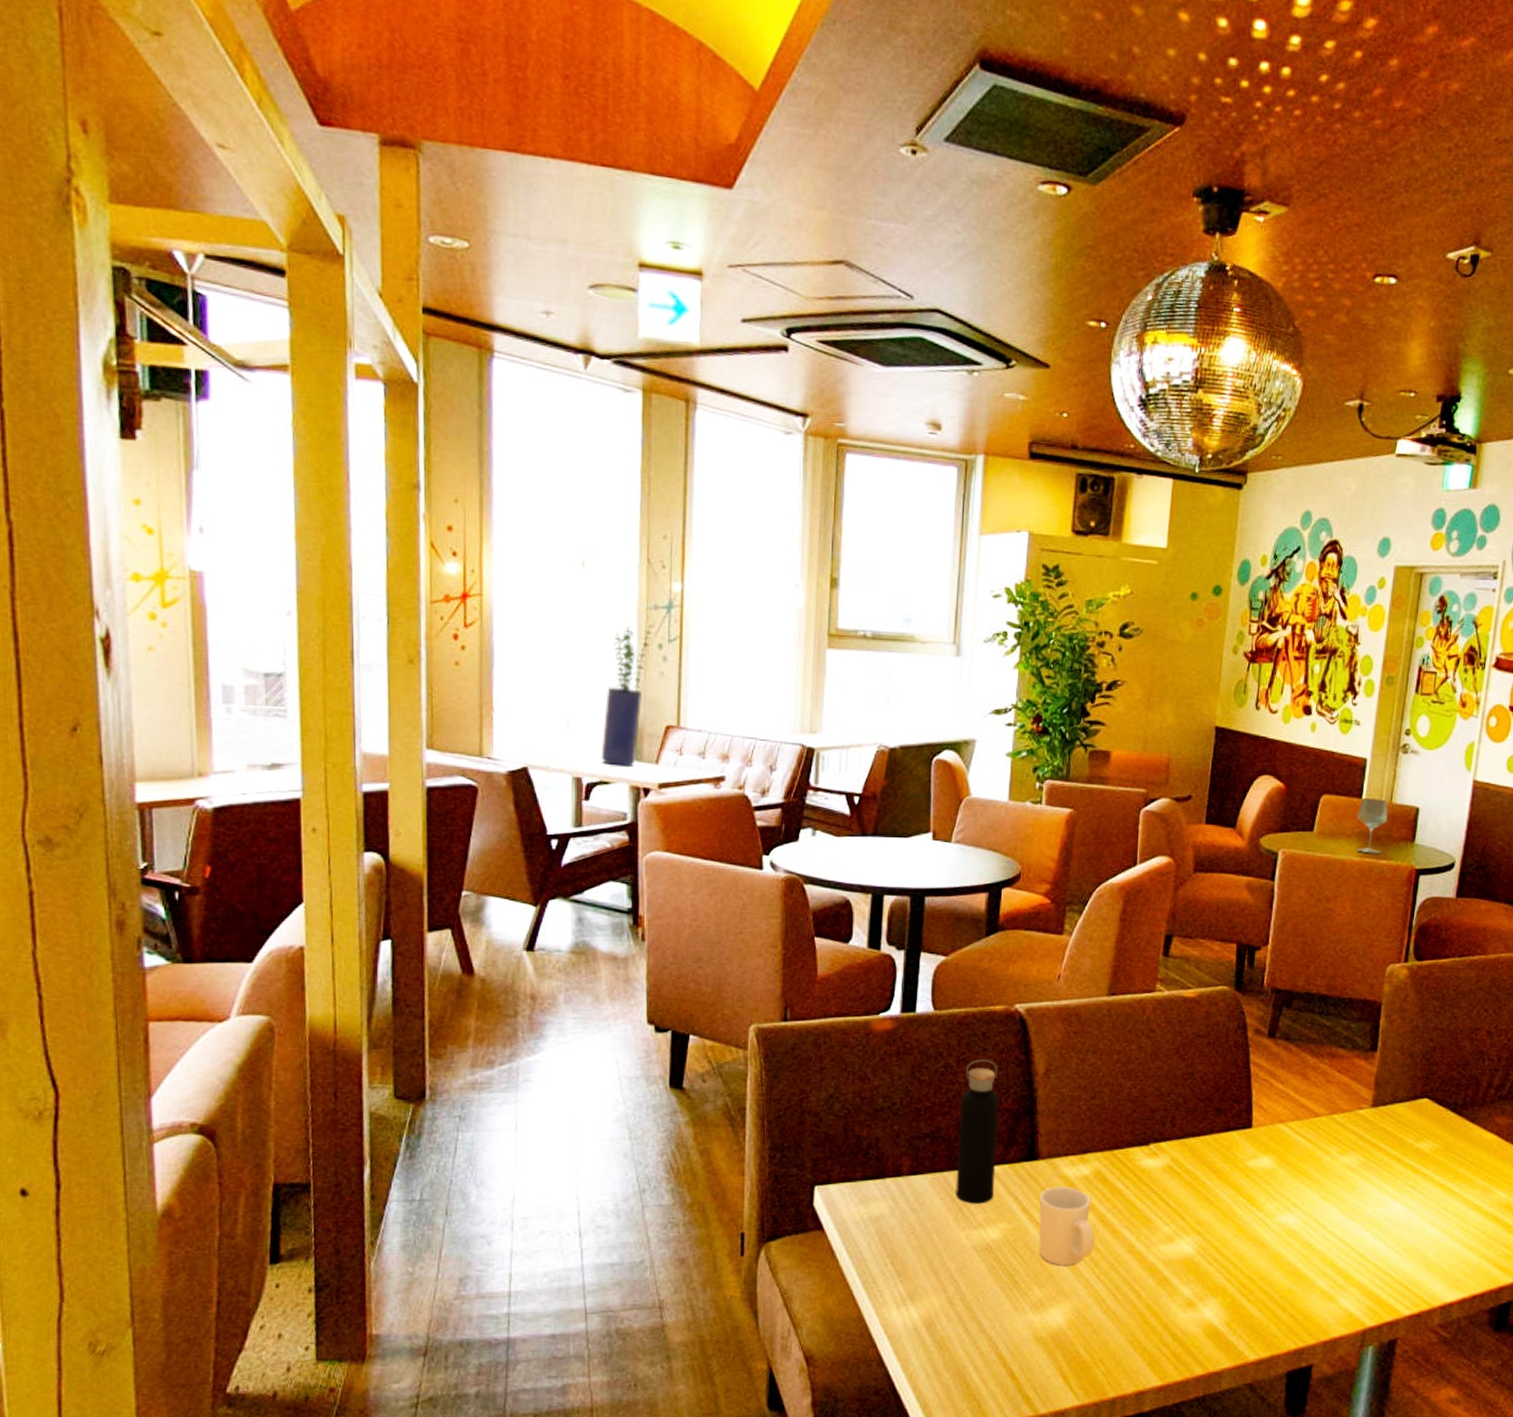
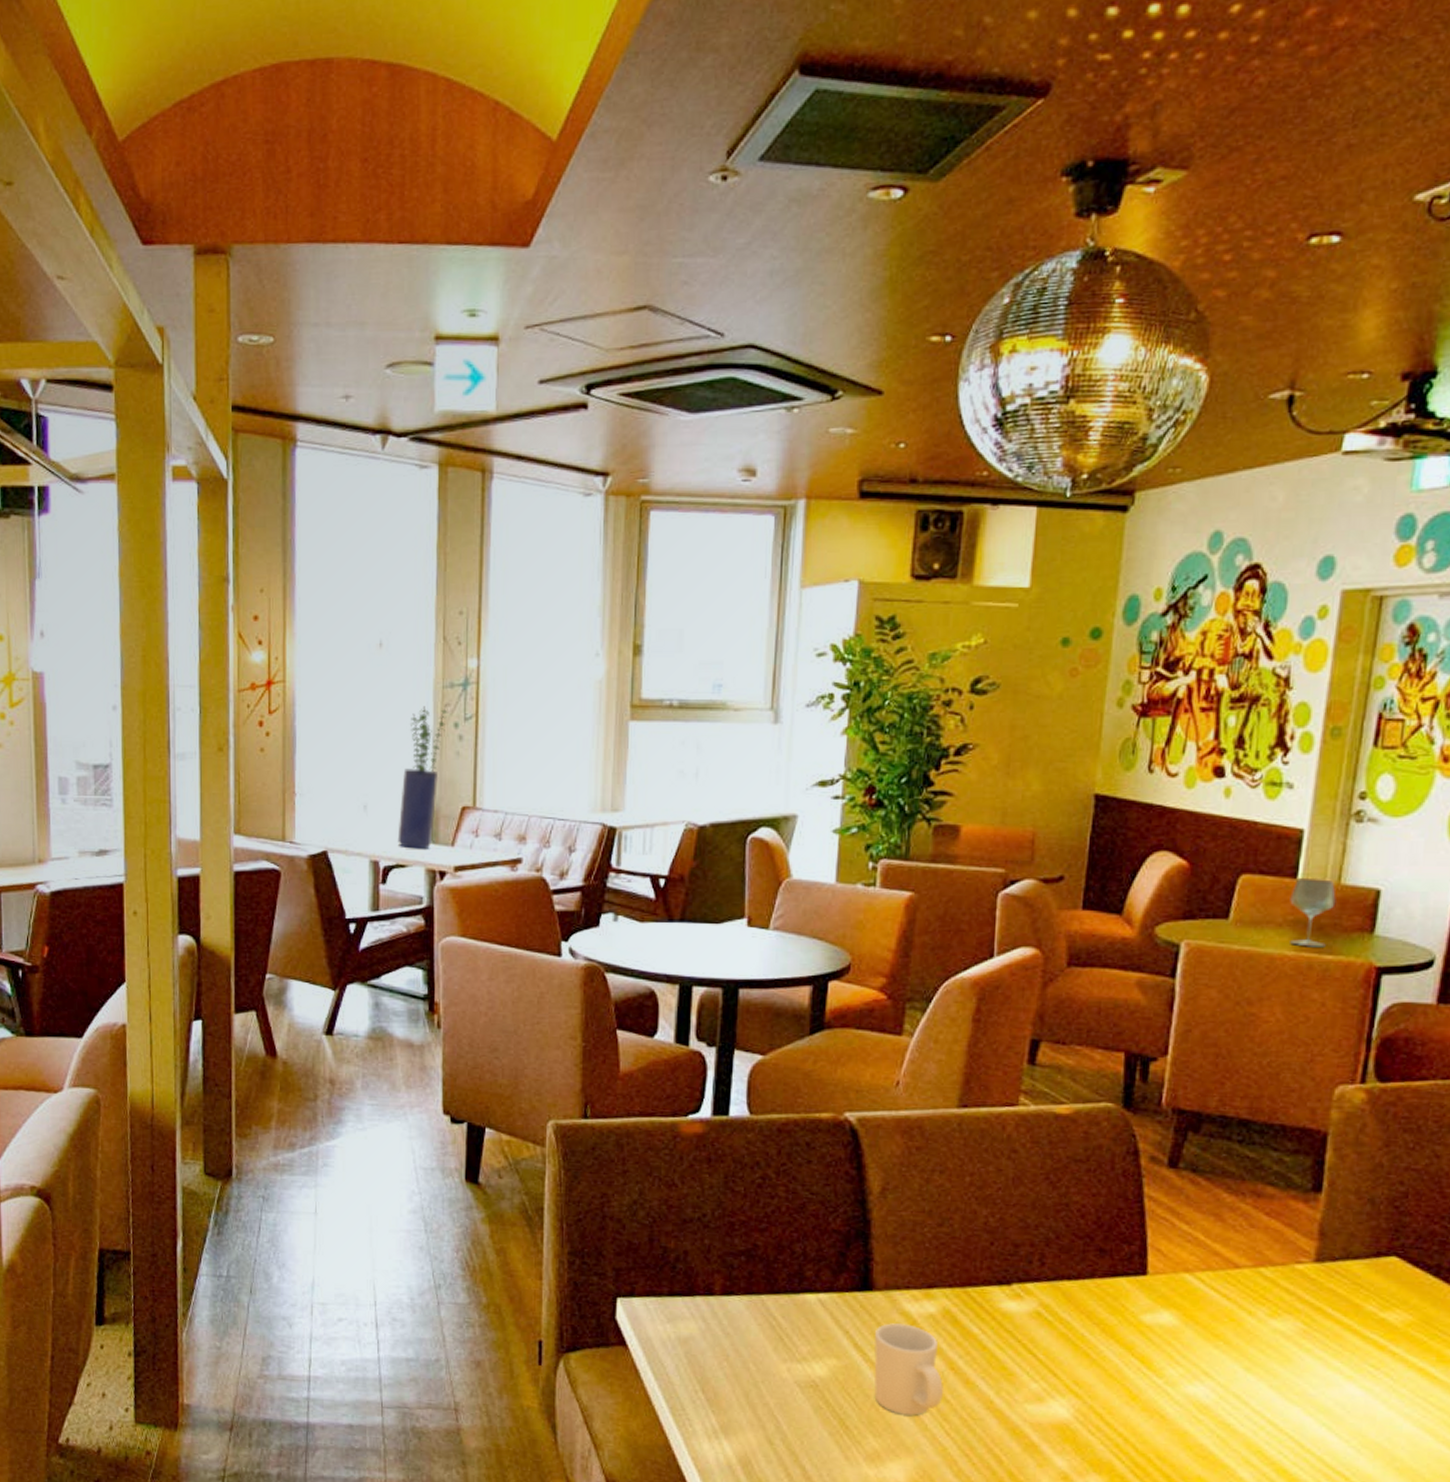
water bottle: present [955,1060,1000,1204] -> none [775,1172,827,1334]

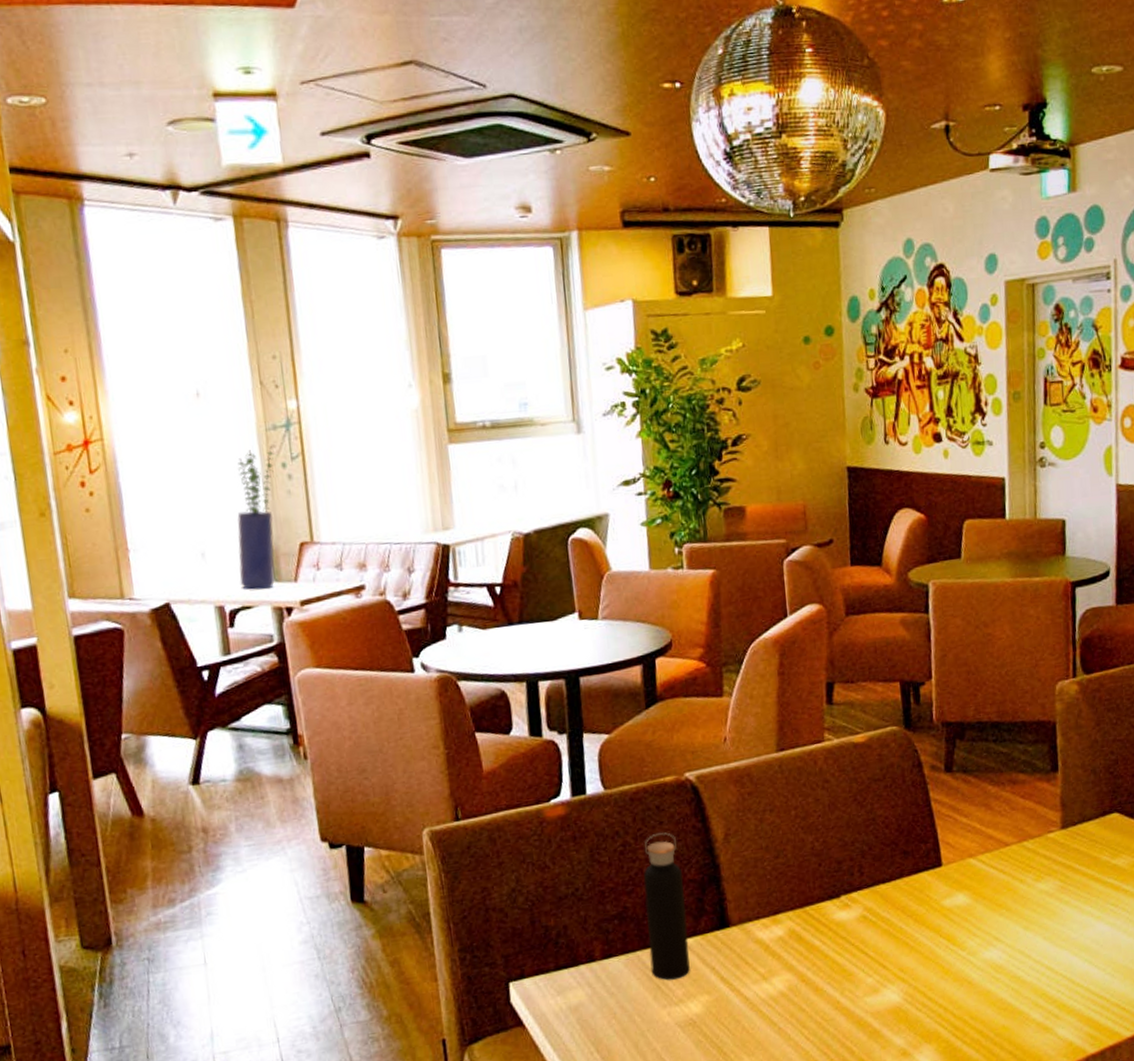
water bottle: none [775,1172,827,1334] -> present [643,832,690,980]
mug: present [873,1323,943,1416] -> none [736,950,799,1032]
wine glass: present [1290,878,1336,948] -> none [1003,516,1036,573]

